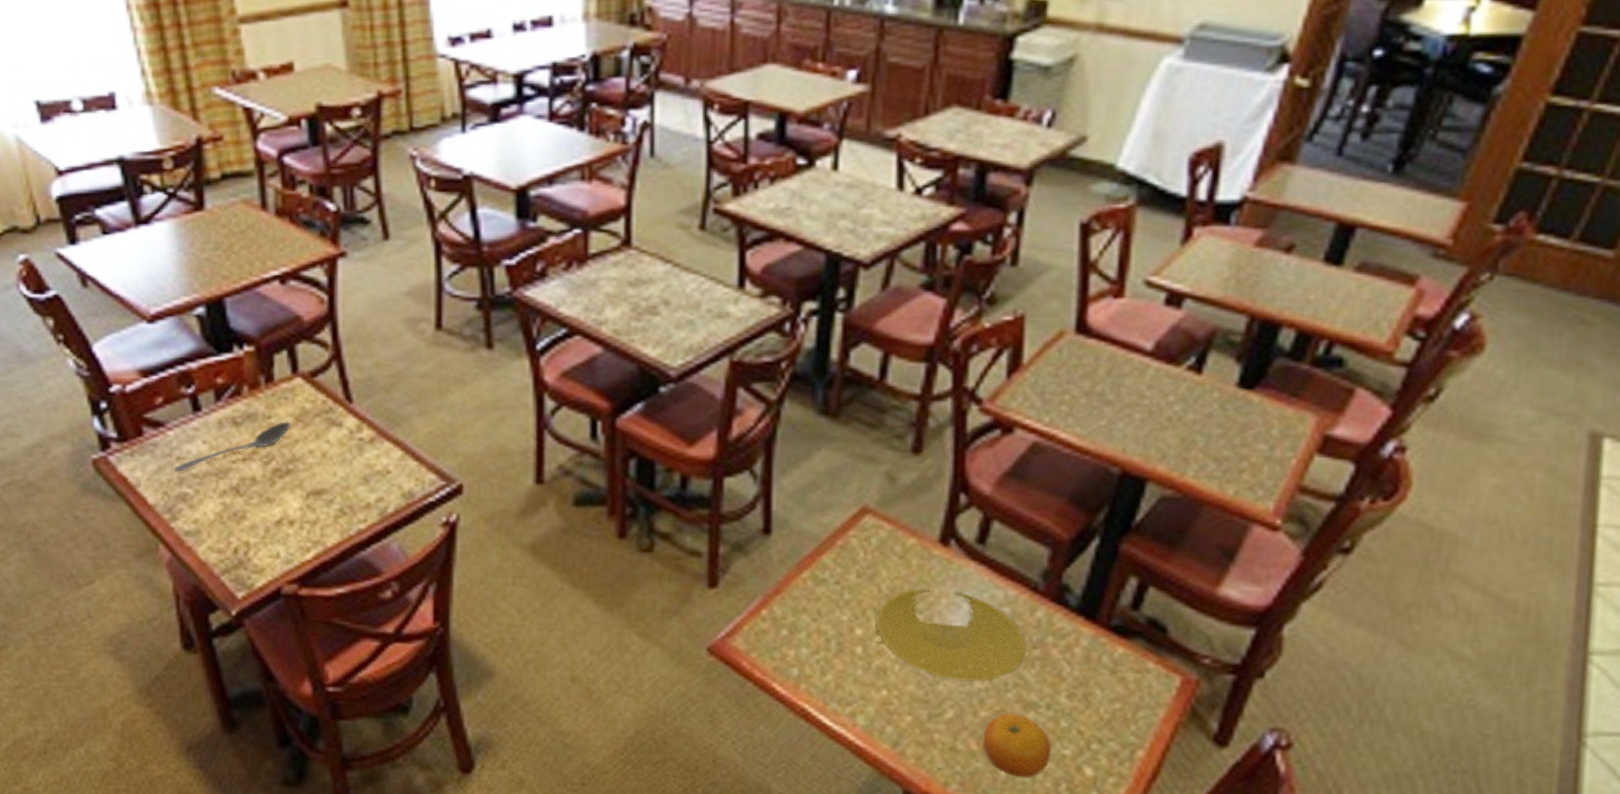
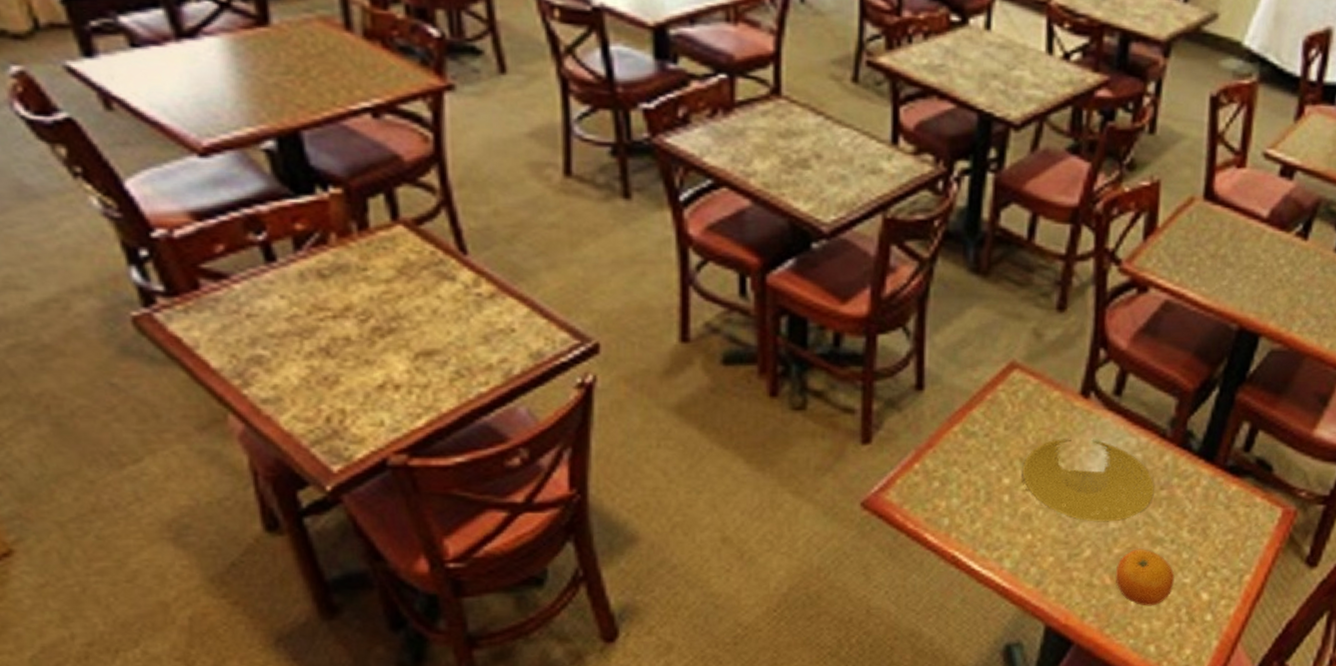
stirrer: present [174,421,291,472] -> none [244,274,393,331]

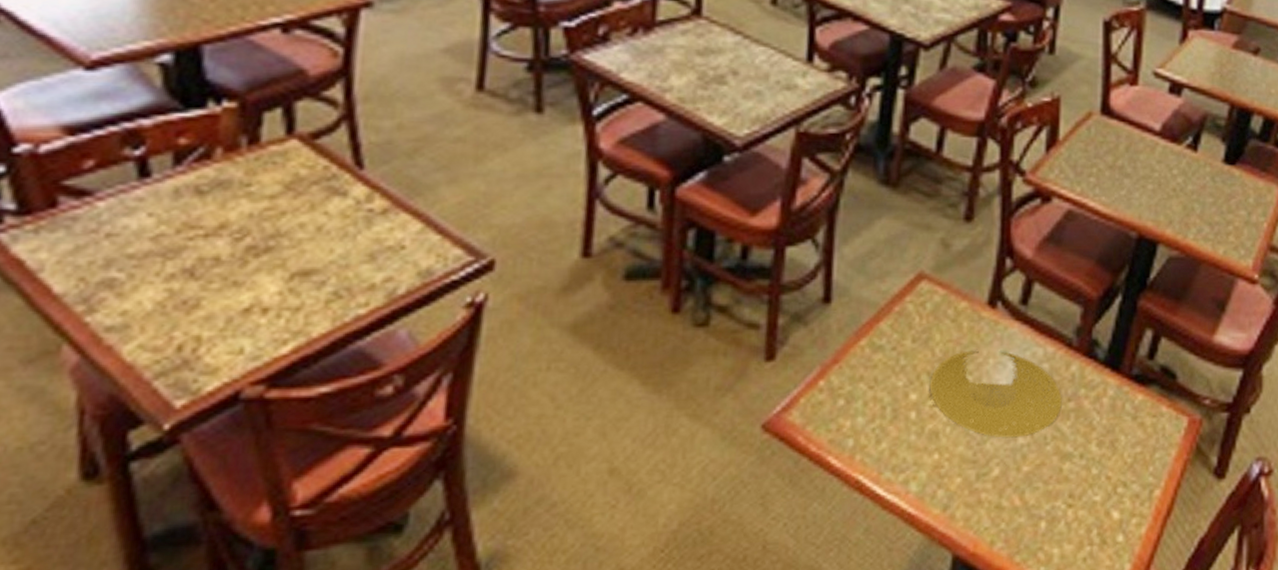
fruit: present [1115,549,1175,606] -> none [1024,465,1085,529]

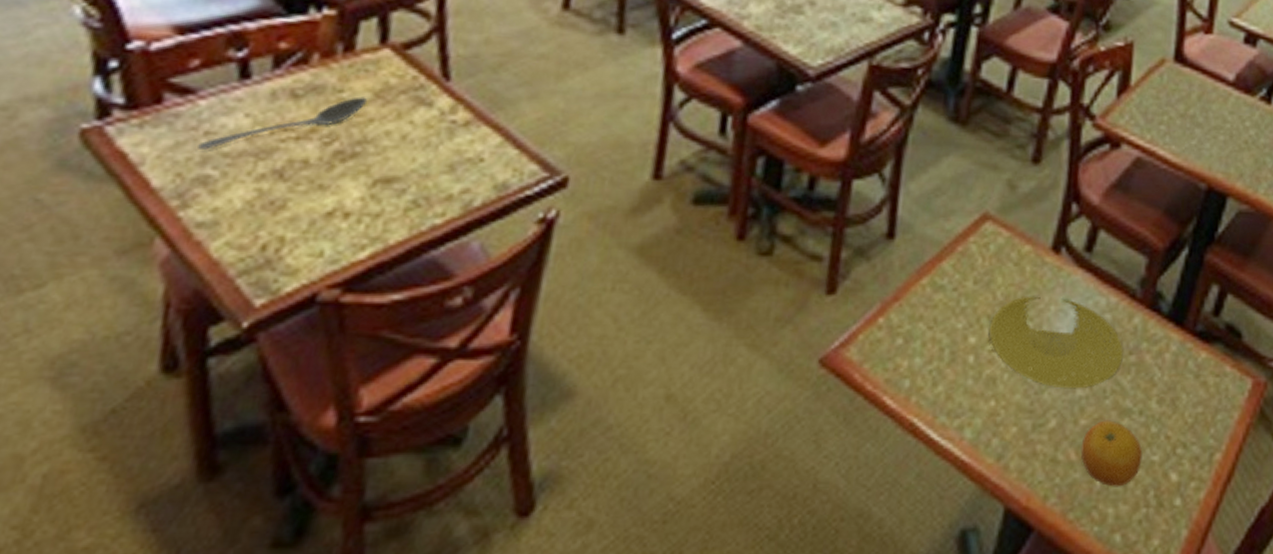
stirrer: none [100,190,278,252] -> present [198,96,368,150]
fruit: none [1024,465,1085,529] -> present [1080,420,1143,487]

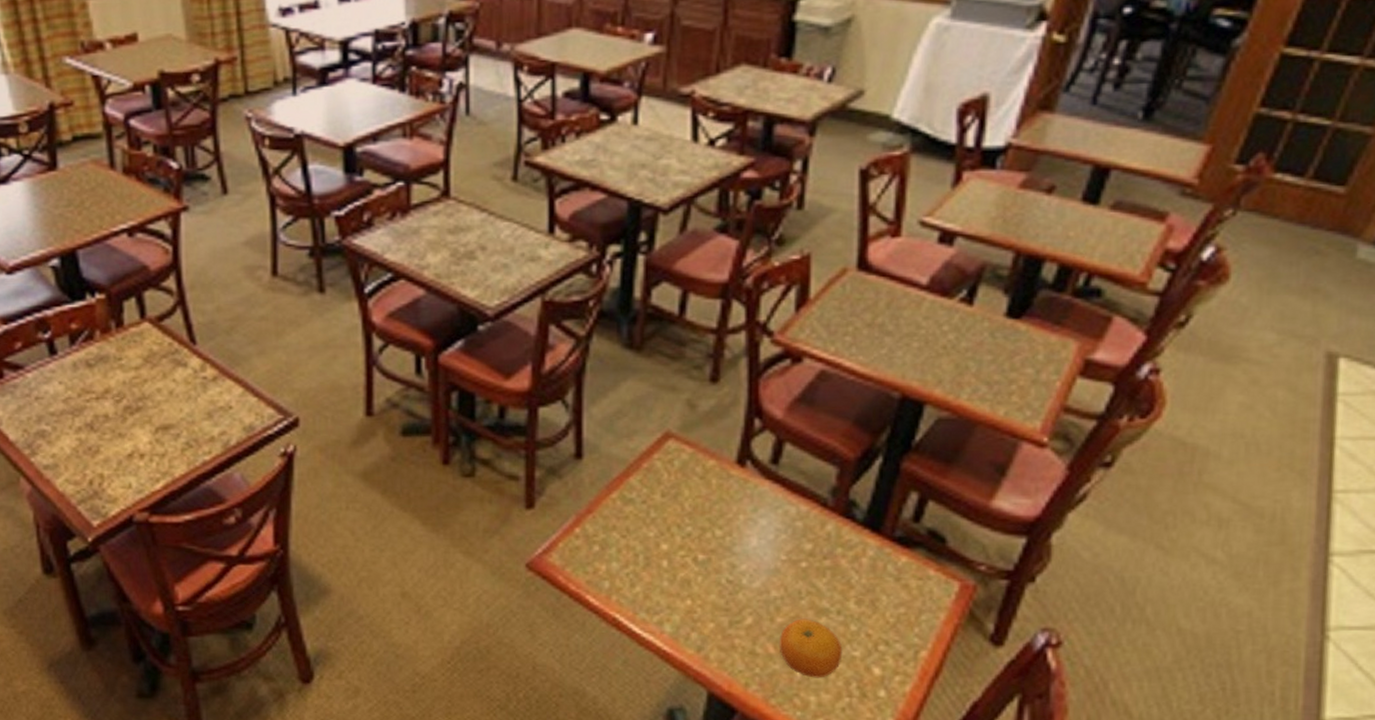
stirrer: present [198,96,368,150] -> none [33,362,140,411]
plate: present [989,295,1123,389] -> none [680,506,817,591]

